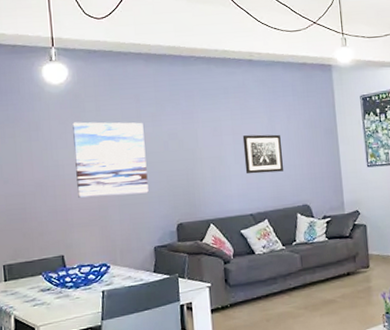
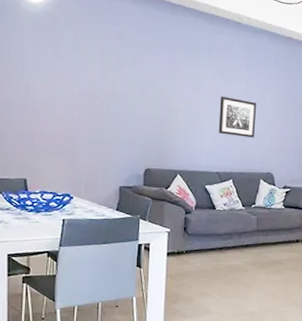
wall art: present [72,122,149,199] -> none [47,47,123,134]

